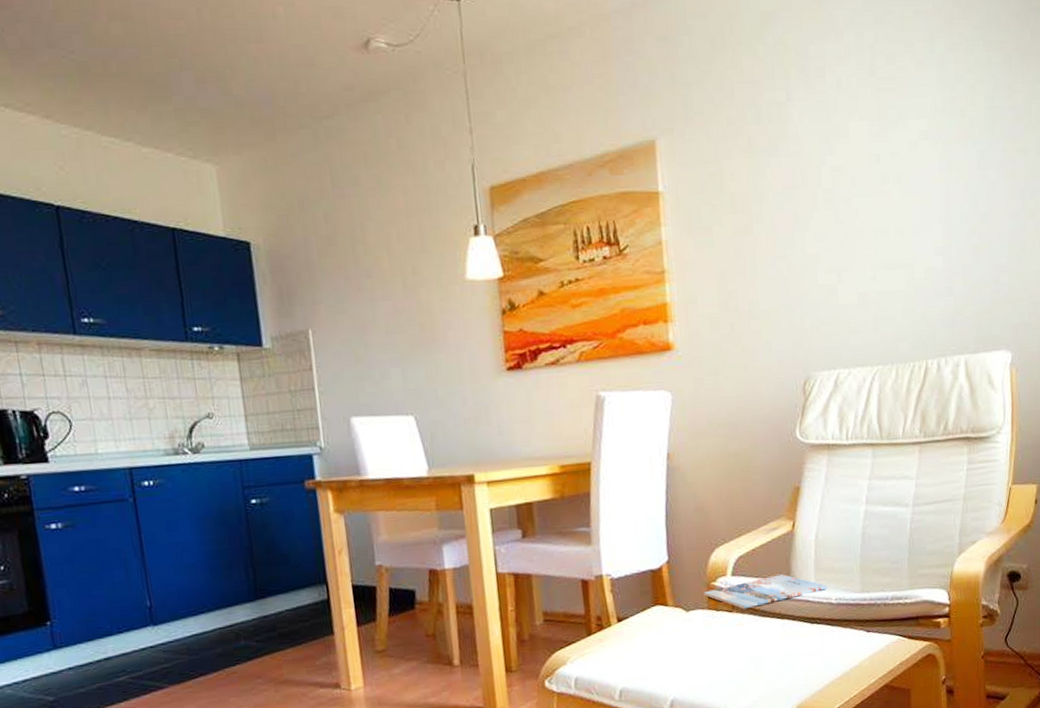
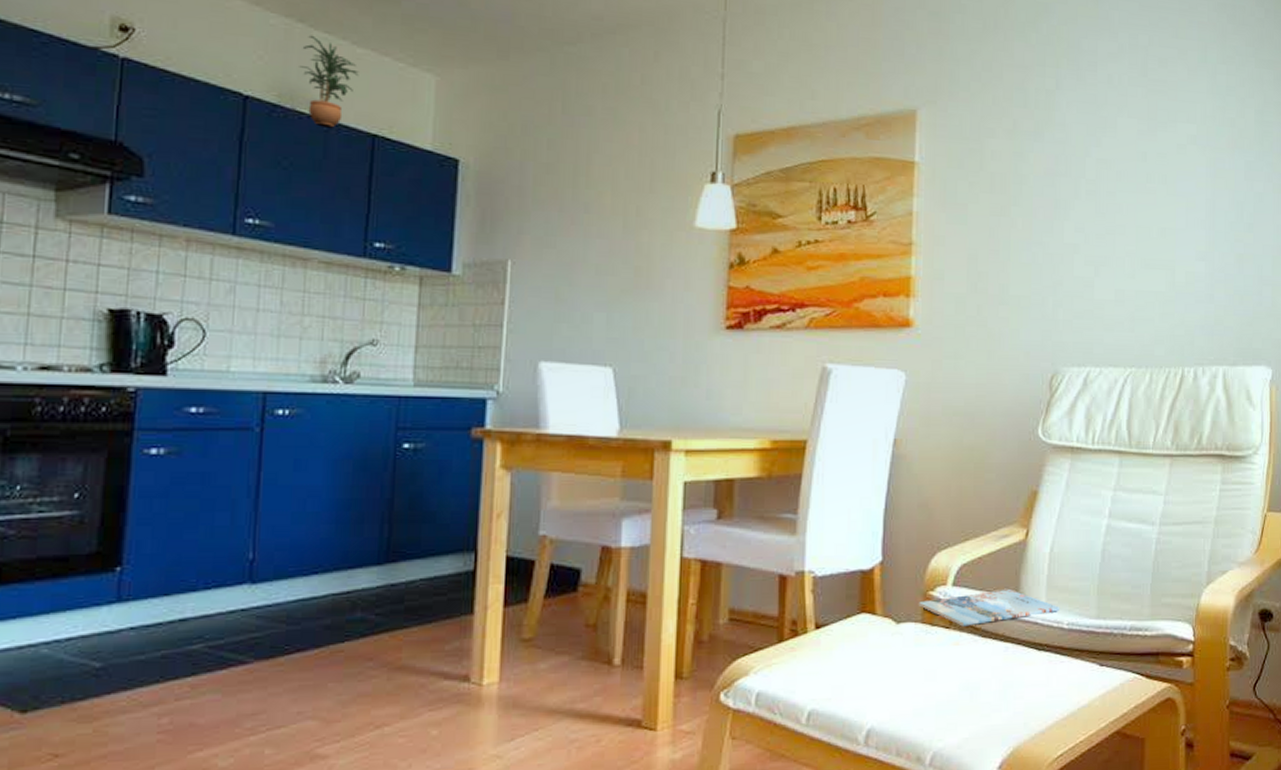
potted plant: none [94,140,149,227] -> present [299,35,359,128]

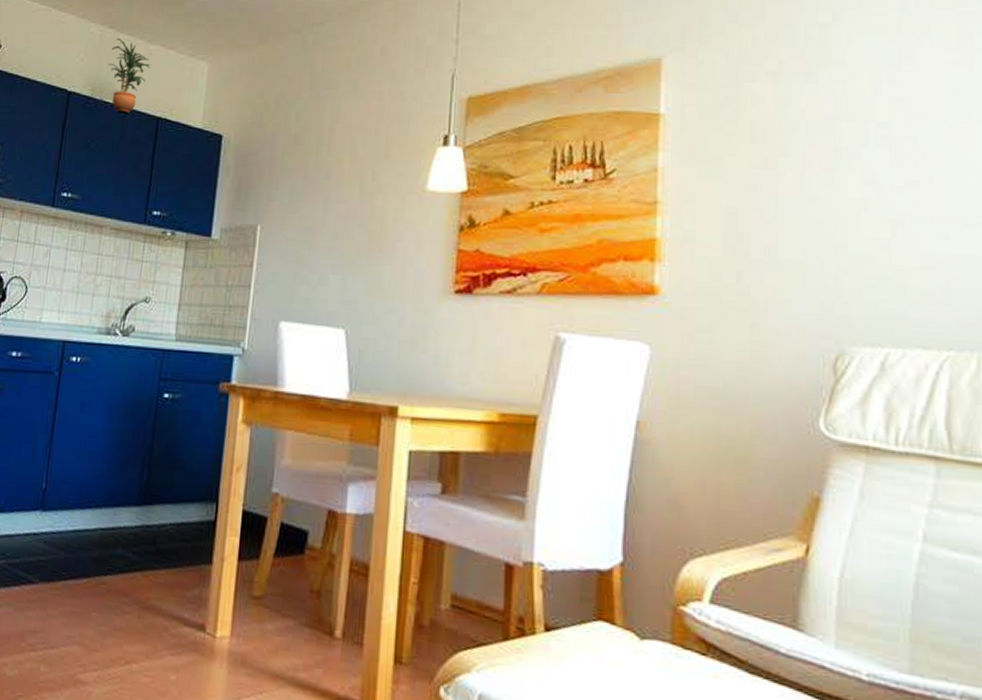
magazine: present [918,589,1060,627] -> none [666,616,857,657]

